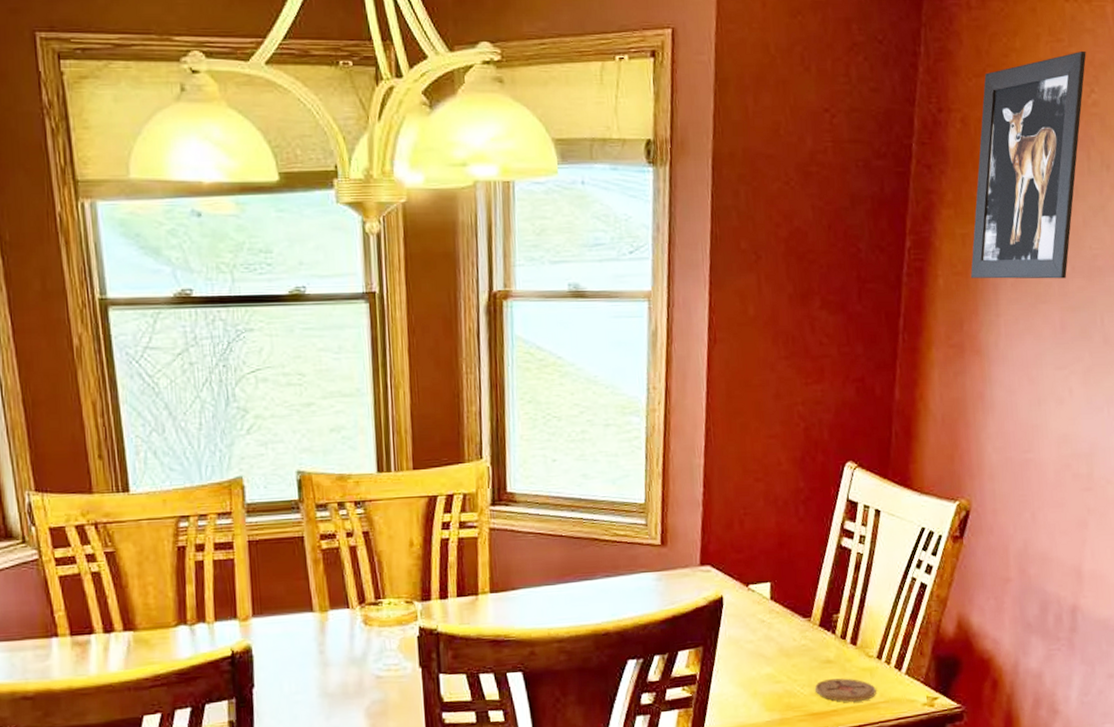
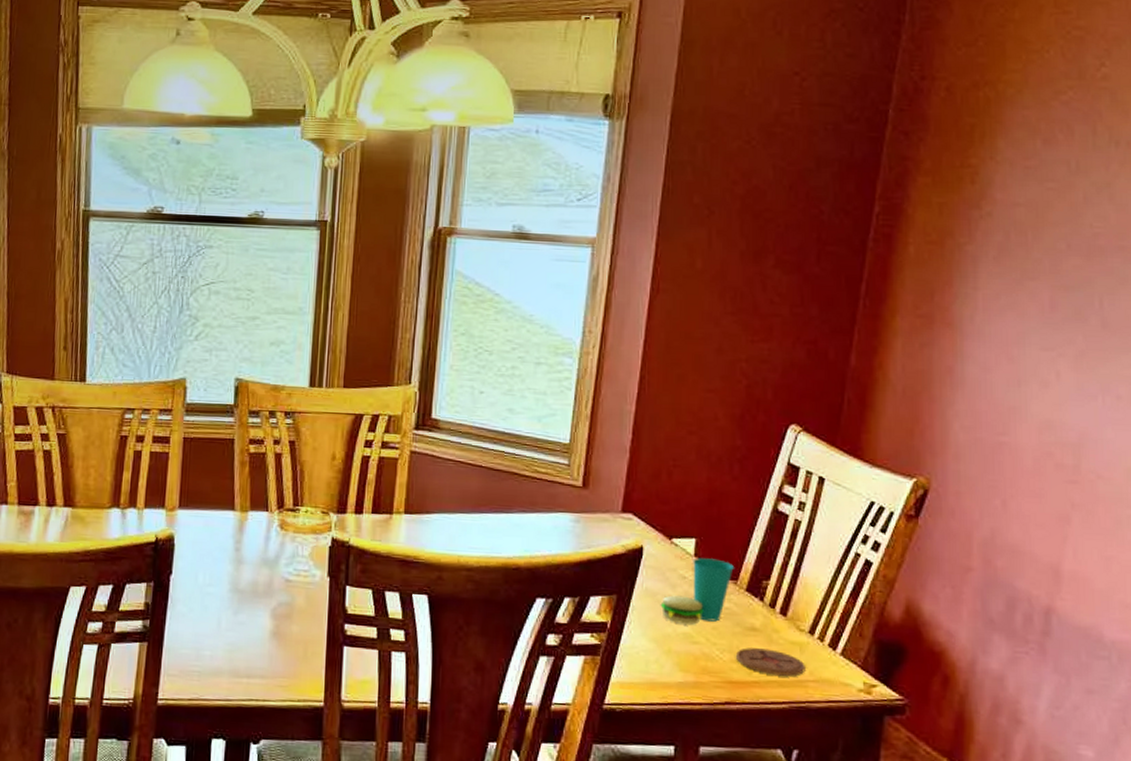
cup: none [743,599,807,666] -> present [660,558,734,624]
wall art: present [970,50,1086,279] -> none [946,23,1097,256]

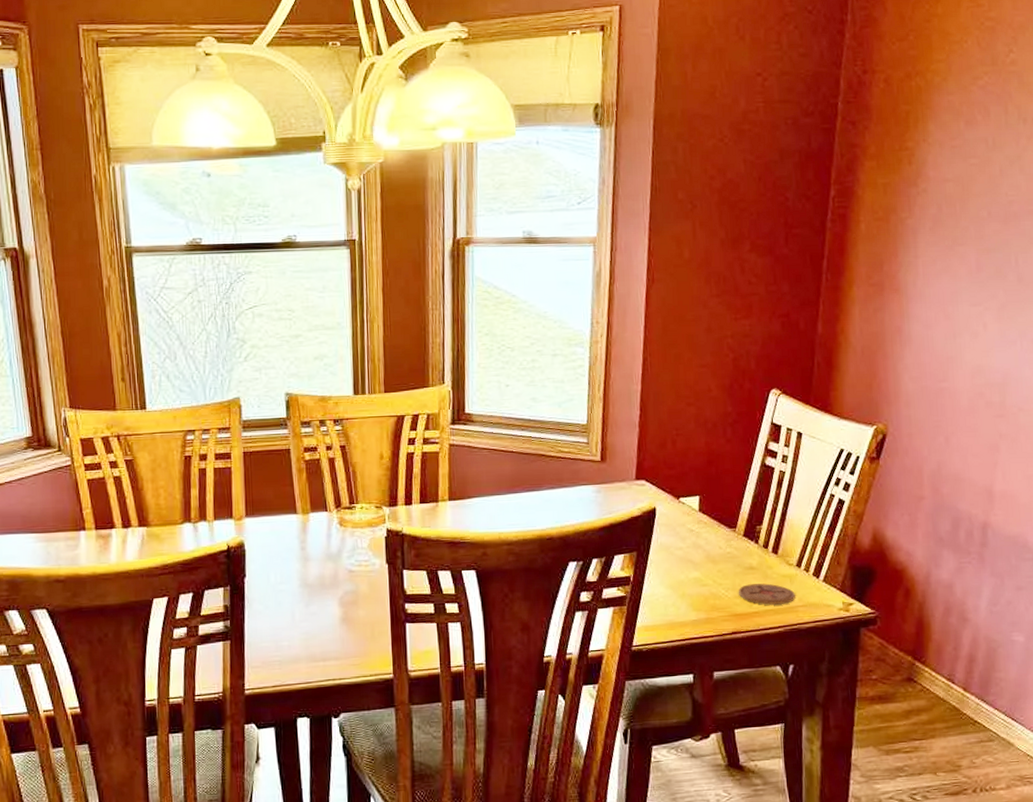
cup: present [660,558,734,624] -> none [673,511,732,571]

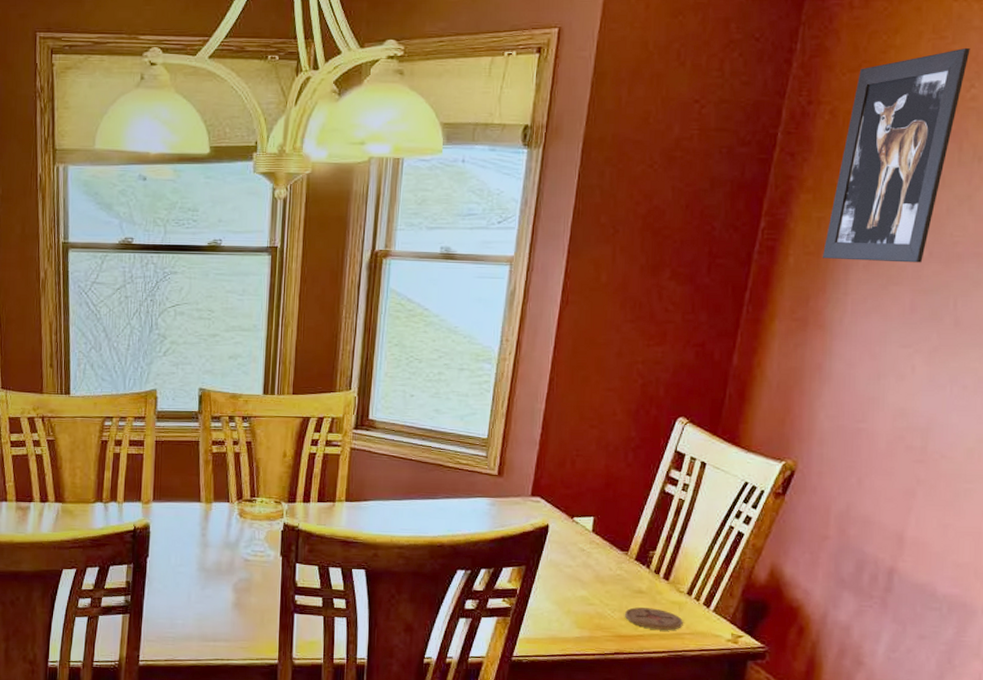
wall art: none [891,14,1006,224] -> present [822,47,970,263]

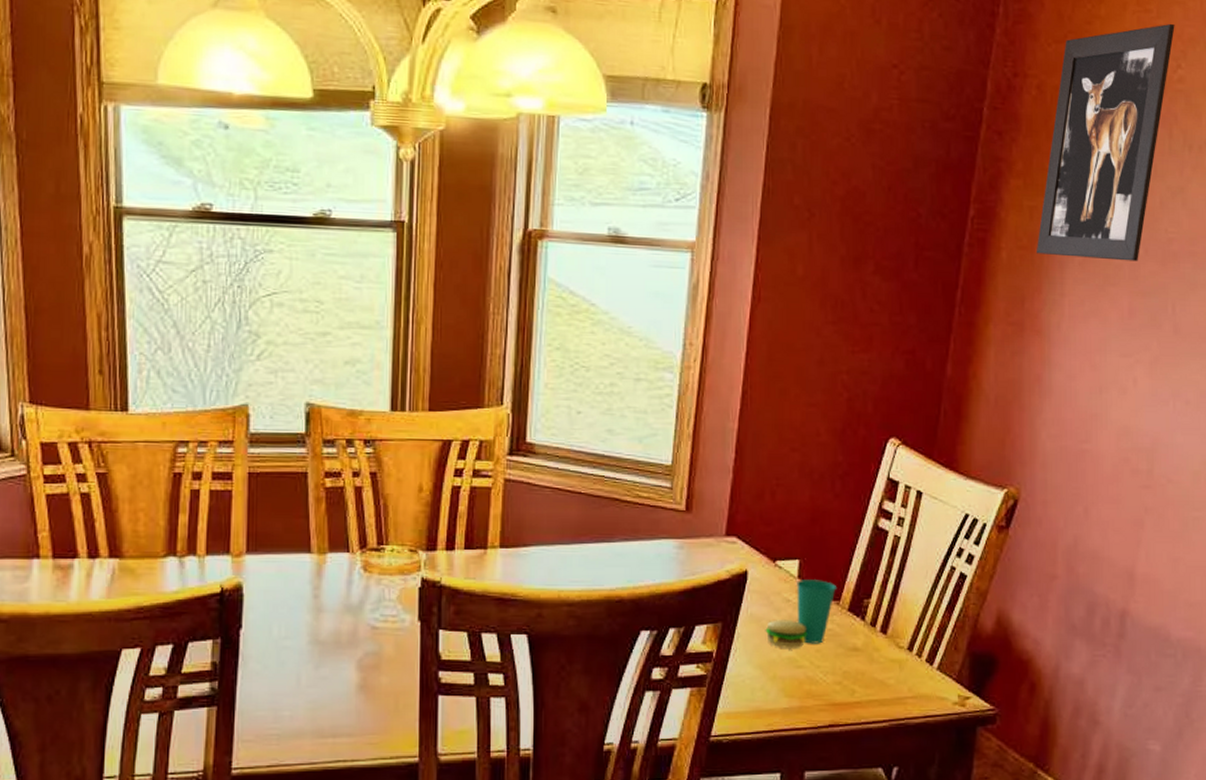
cup: none [562,533,626,589] -> present [765,579,836,648]
coaster: present [625,607,683,630] -> none [839,668,904,694]

